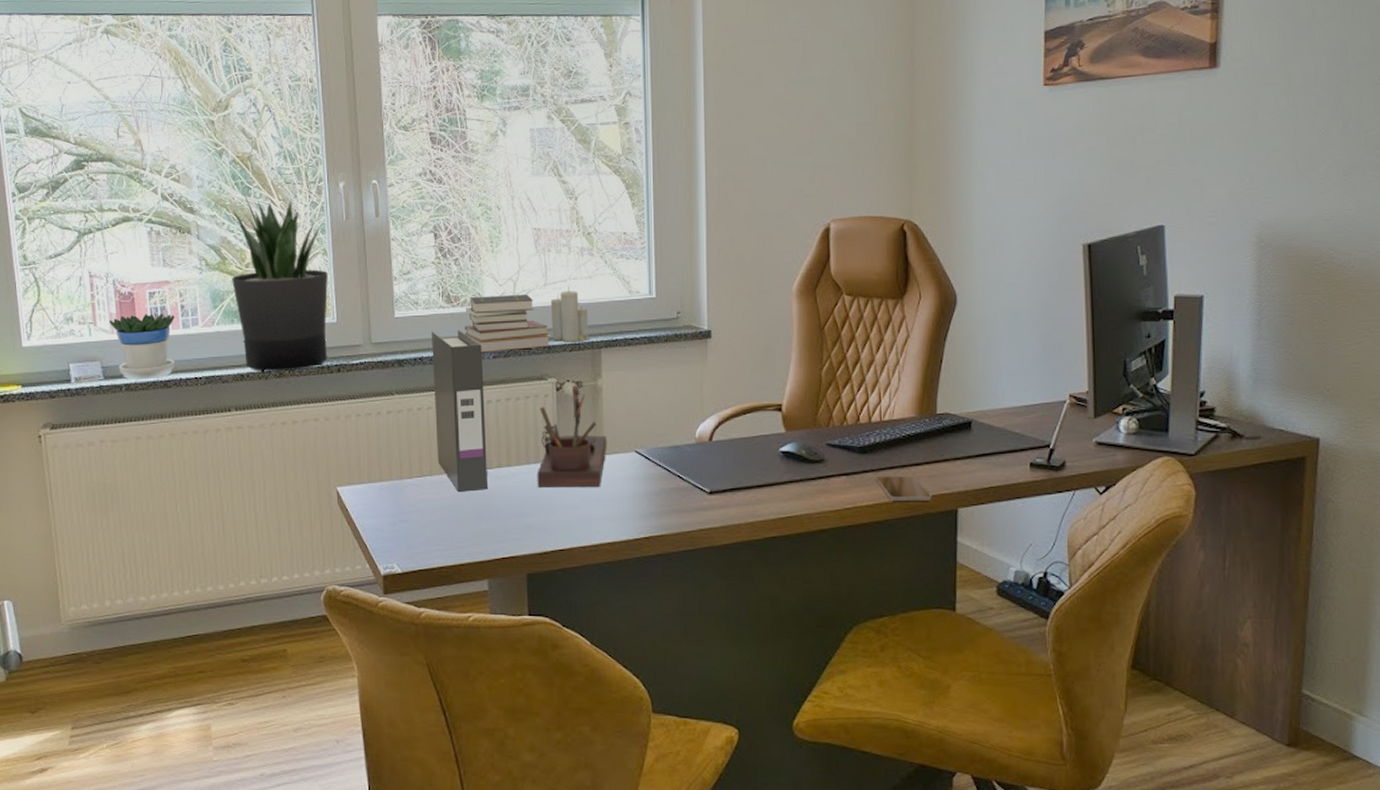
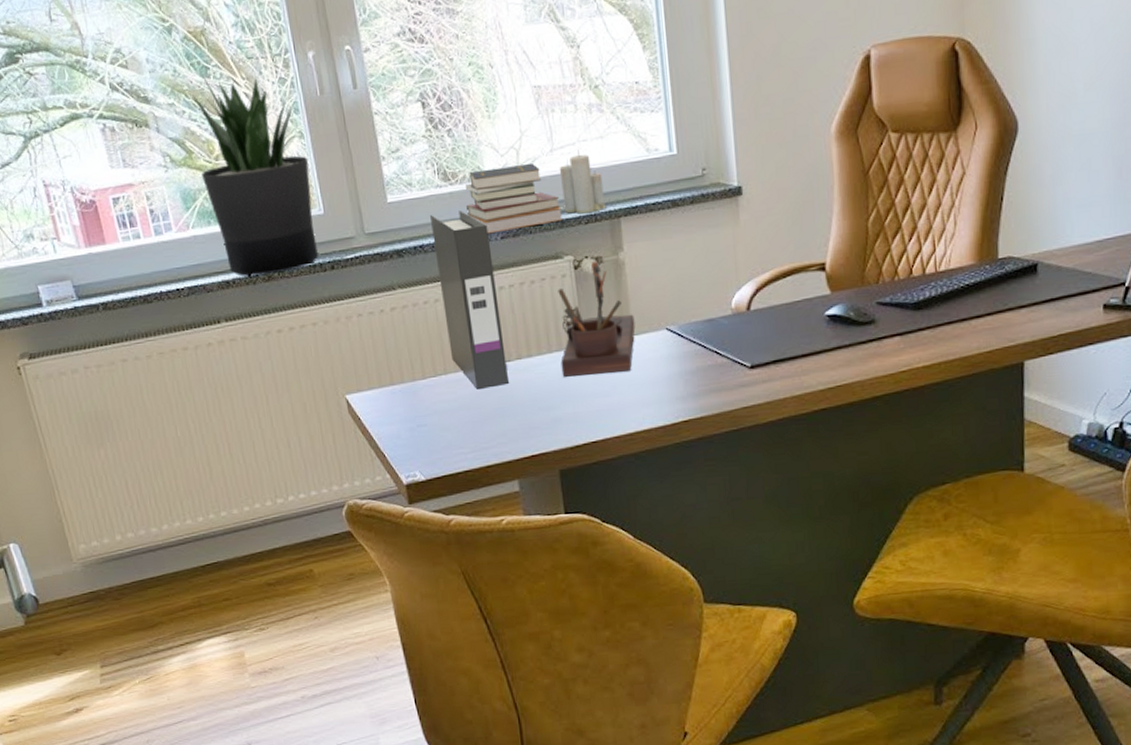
flowerpot: present [108,313,175,380] -> none [73,221,153,298]
smartphone: present [875,476,932,501] -> none [932,330,996,359]

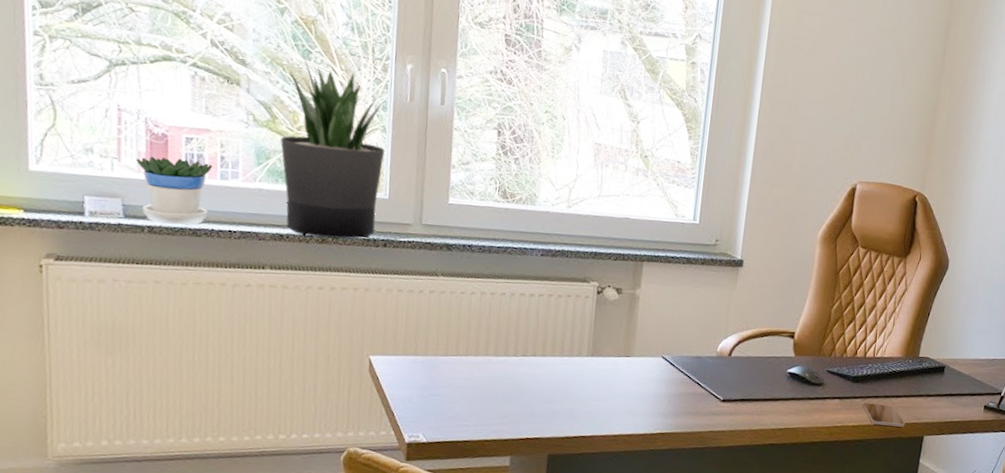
flowerpot: none [73,221,153,298] -> present [135,156,212,226]
binder: present [430,210,509,389] -> none [475,221,532,375]
books: present [466,162,562,234] -> none [516,196,597,253]
desk organizer: present [558,261,636,377] -> none [568,291,638,384]
candle: present [559,150,607,214] -> none [599,201,636,253]
smartphone: none [932,330,996,359] -> present [862,403,906,427]

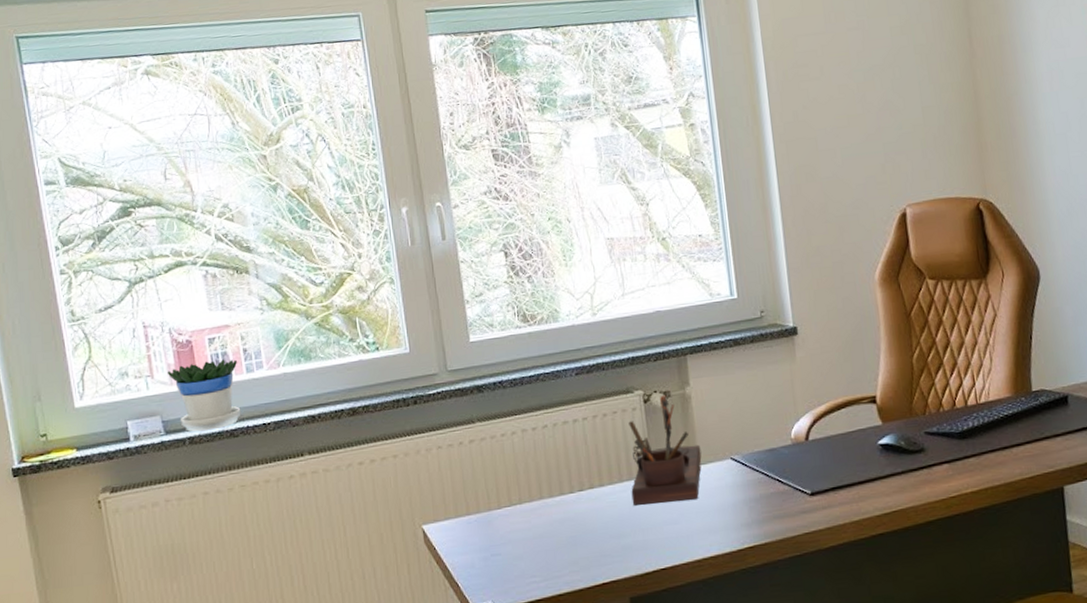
planter: present [280,53,385,239] -> none [291,224,402,411]
desk organizer: none [568,291,638,384] -> present [628,395,702,505]
smartphone: present [862,403,906,427] -> none [977,457,1037,485]

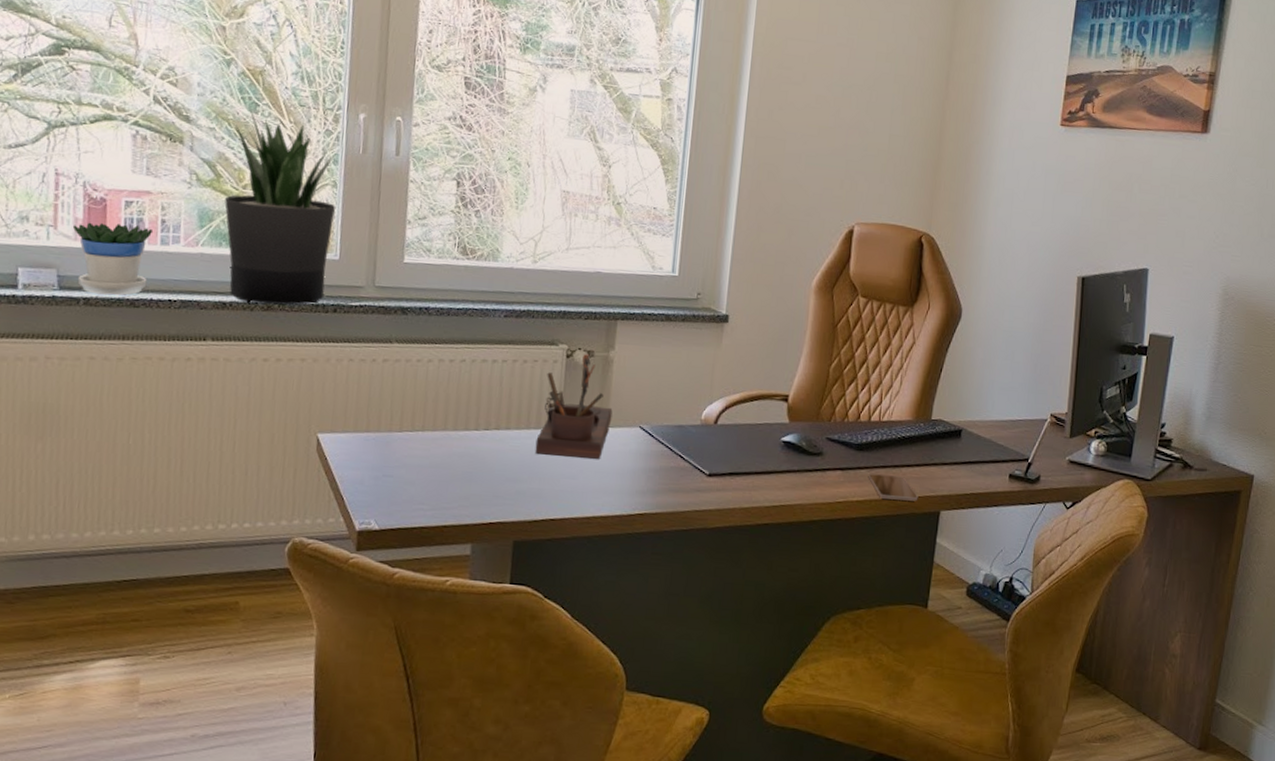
planter: none [291,224,402,411] -> present [224,106,336,306]
smartphone: none [977,457,1037,485] -> present [868,474,919,501]

